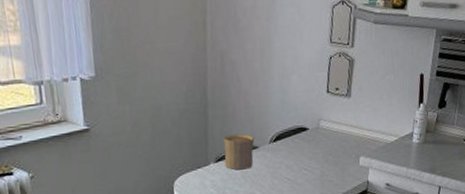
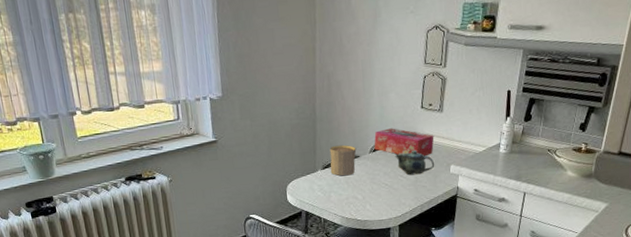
tissue box: none [274,115,342,147] -> present [374,128,434,157]
teapot: none [298,139,343,169] -> present [395,149,435,176]

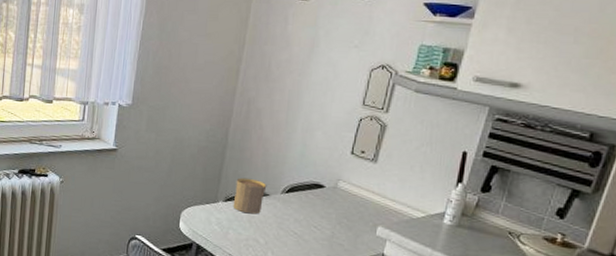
tissue box: present [374,128,434,157] -> none [287,169,362,210]
teapot: present [395,149,435,176] -> none [310,199,358,230]

